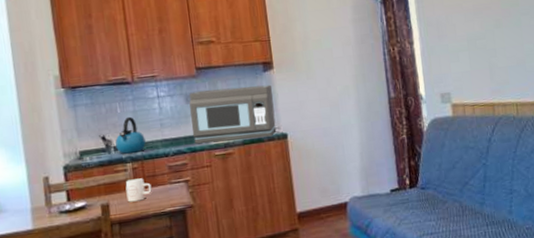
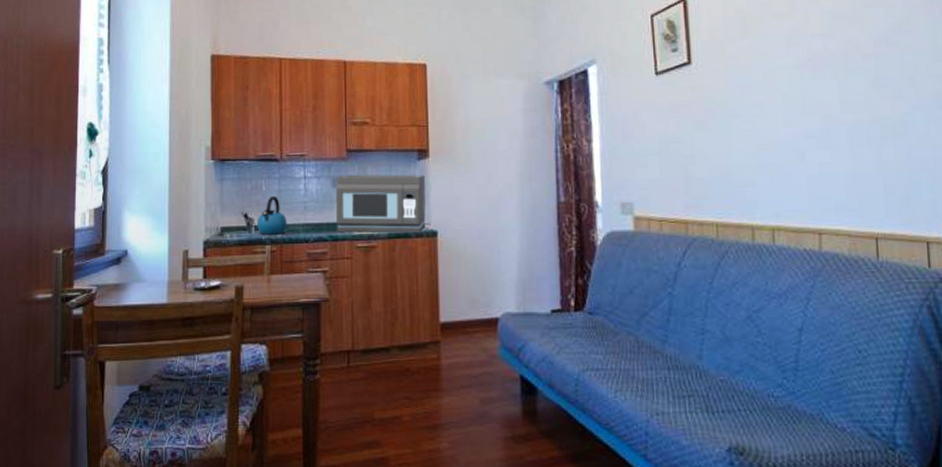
mug: present [125,178,152,202] -> none [262,263,288,287]

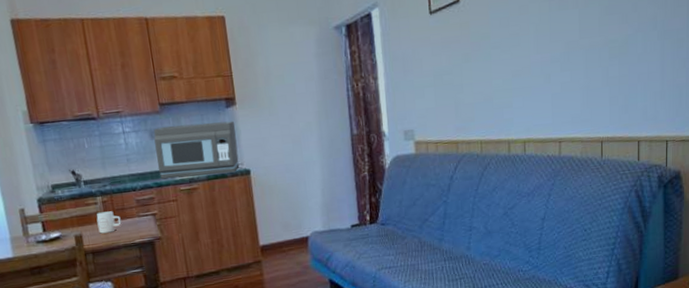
kettle: present [257,195,287,236] -> none [84,151,114,189]
mug: none [262,263,288,287] -> present [96,211,122,234]

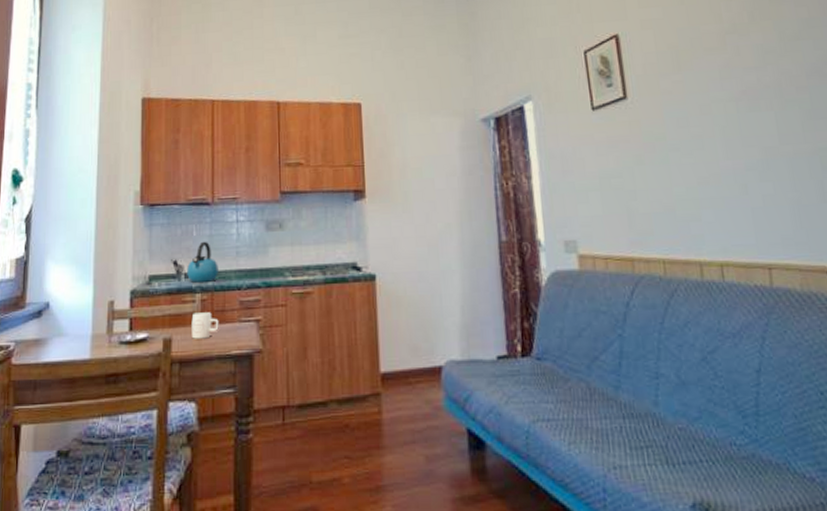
kettle: none [84,151,114,189] -> present [187,241,218,284]
microwave: present [154,121,240,179] -> none [269,216,364,279]

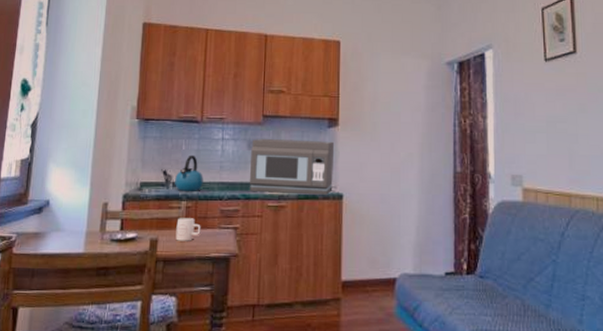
microwave: none [269,216,364,279] -> present [249,138,335,195]

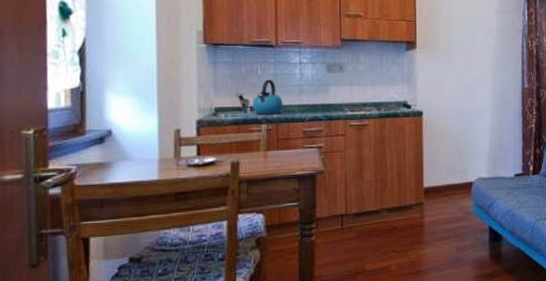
mug: present [176,218,201,241] -> none [258,140,284,162]
microwave: present [249,138,335,195] -> none [330,61,413,113]

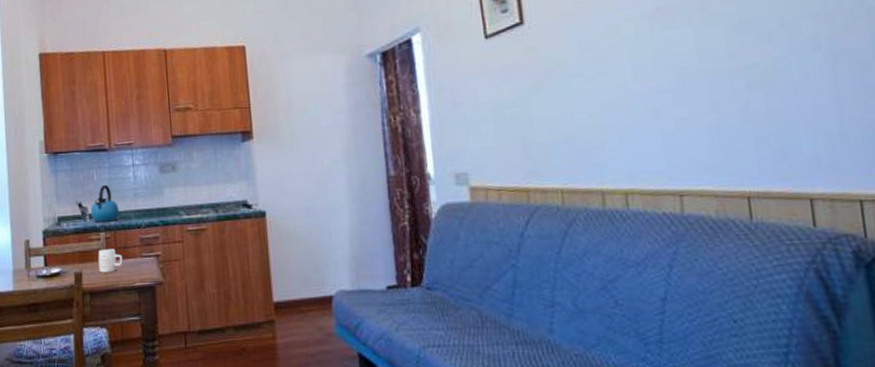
mug: none [258,140,284,162] -> present [98,249,123,273]

